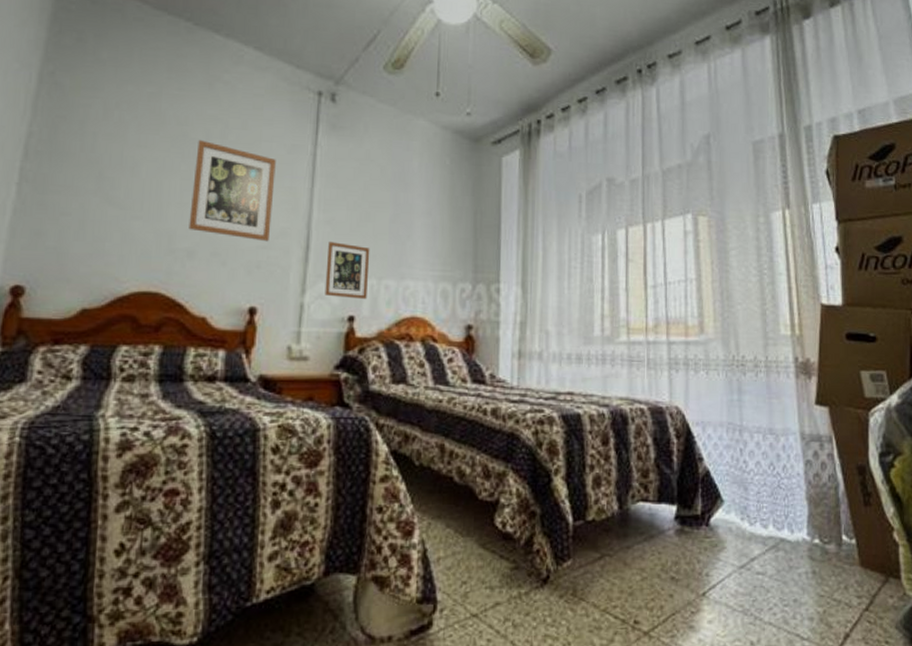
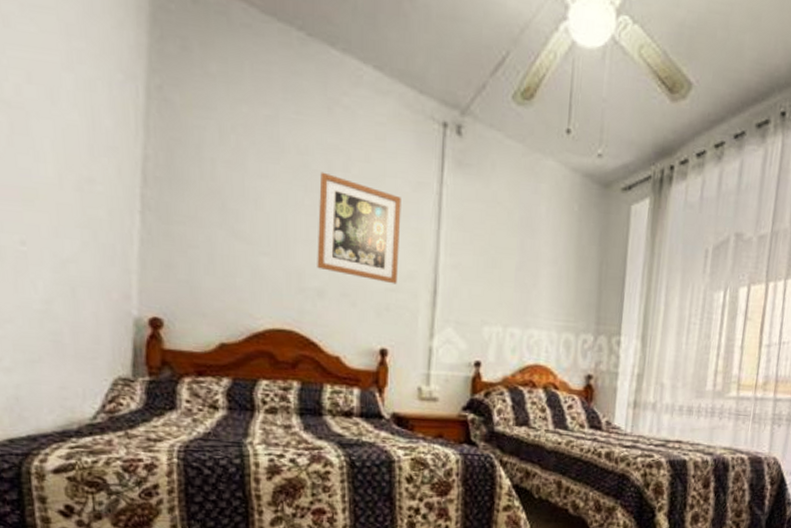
picture frame: present [325,242,370,300] -> none [452,287,496,346]

